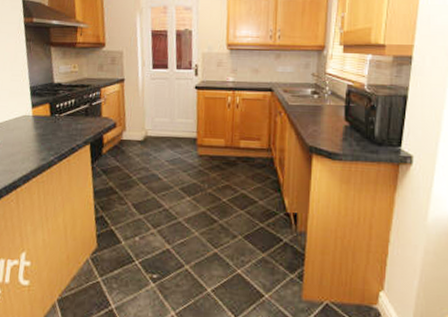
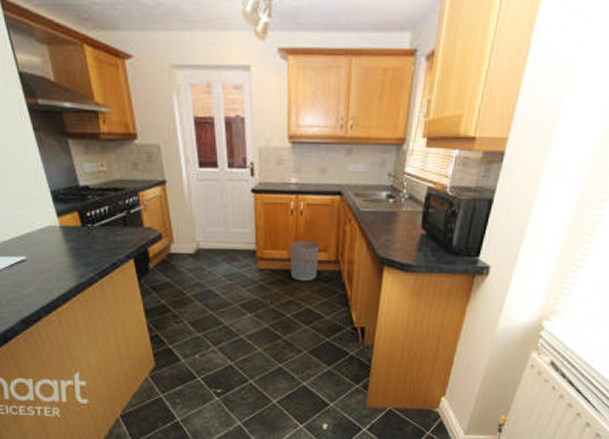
waste bin: none [226,131,253,168] -> present [289,241,319,282]

